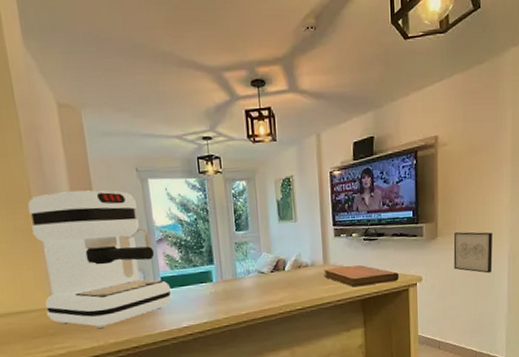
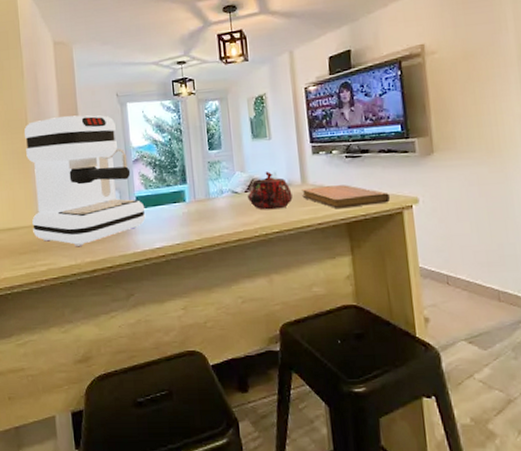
teapot: none [272,253,315,289] -> present [247,172,293,210]
wall art: present [453,232,493,274] -> none [454,146,509,195]

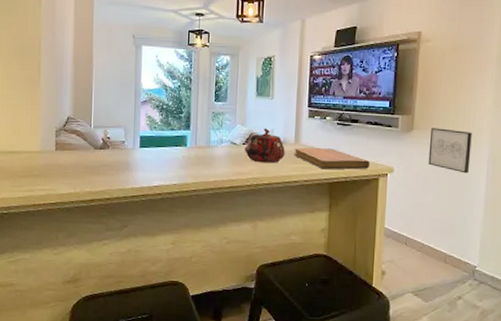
coffee maker: present [24,115,146,247] -> none [35,49,148,177]
wall art: none [454,146,509,195] -> present [428,128,472,174]

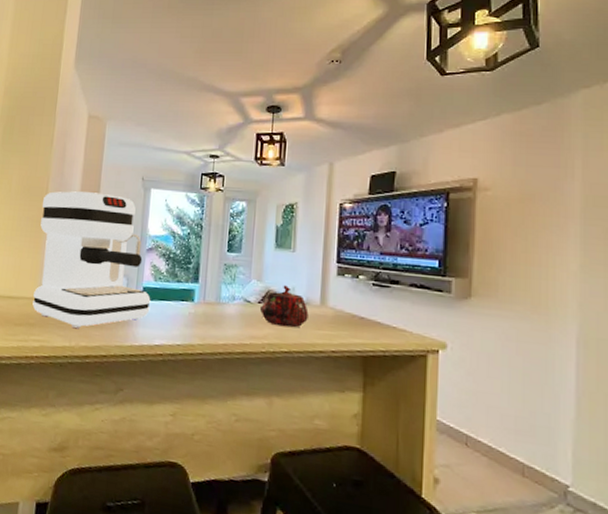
coffee maker: none [35,49,148,177] -> present [32,191,151,329]
notebook: present [294,147,371,170] -> none [319,310,416,343]
wall art: present [428,128,472,174] -> none [493,295,552,358]

